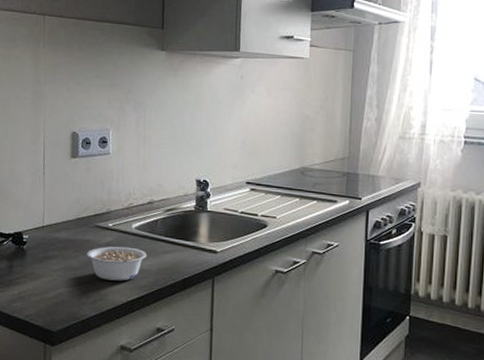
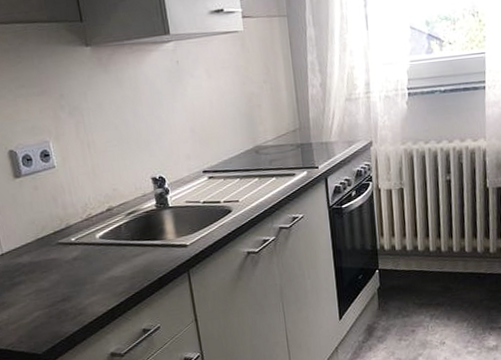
legume: present [87,246,147,281] -> none [55,257,118,295]

